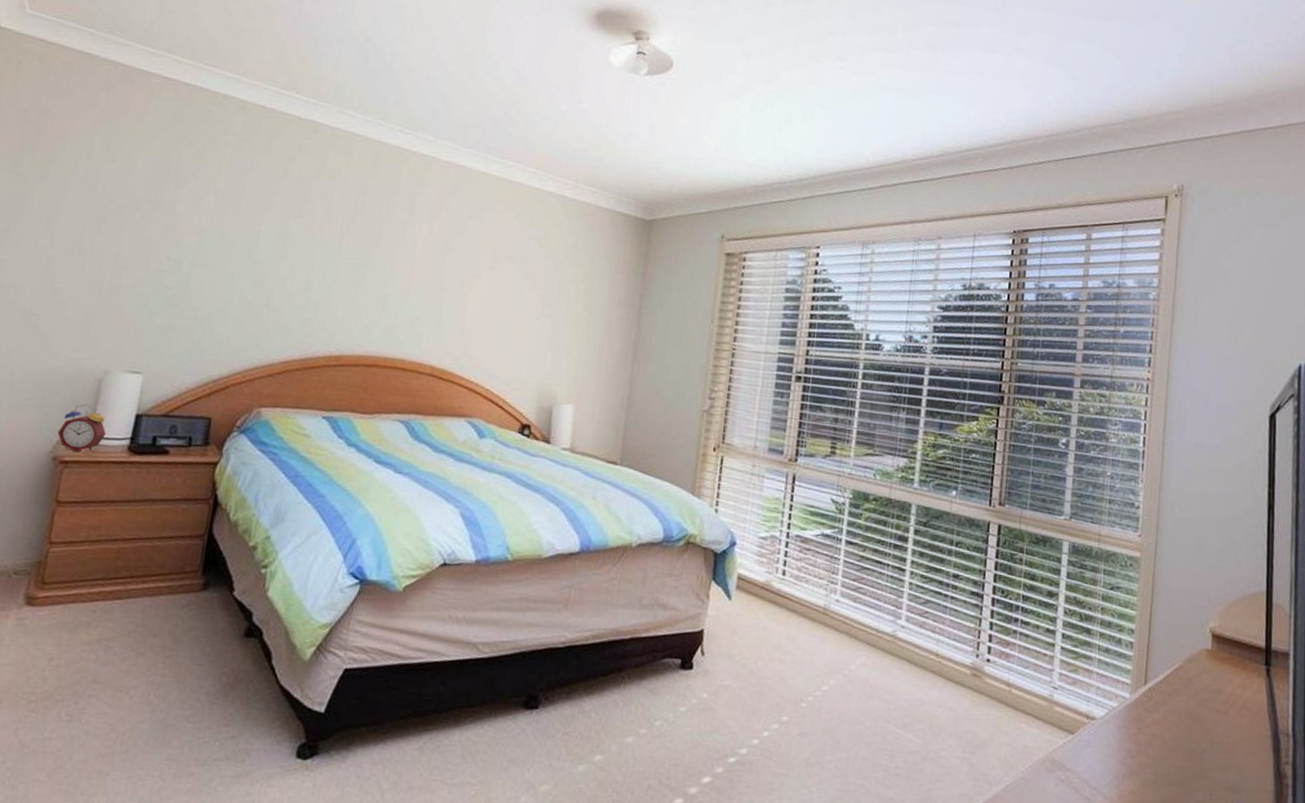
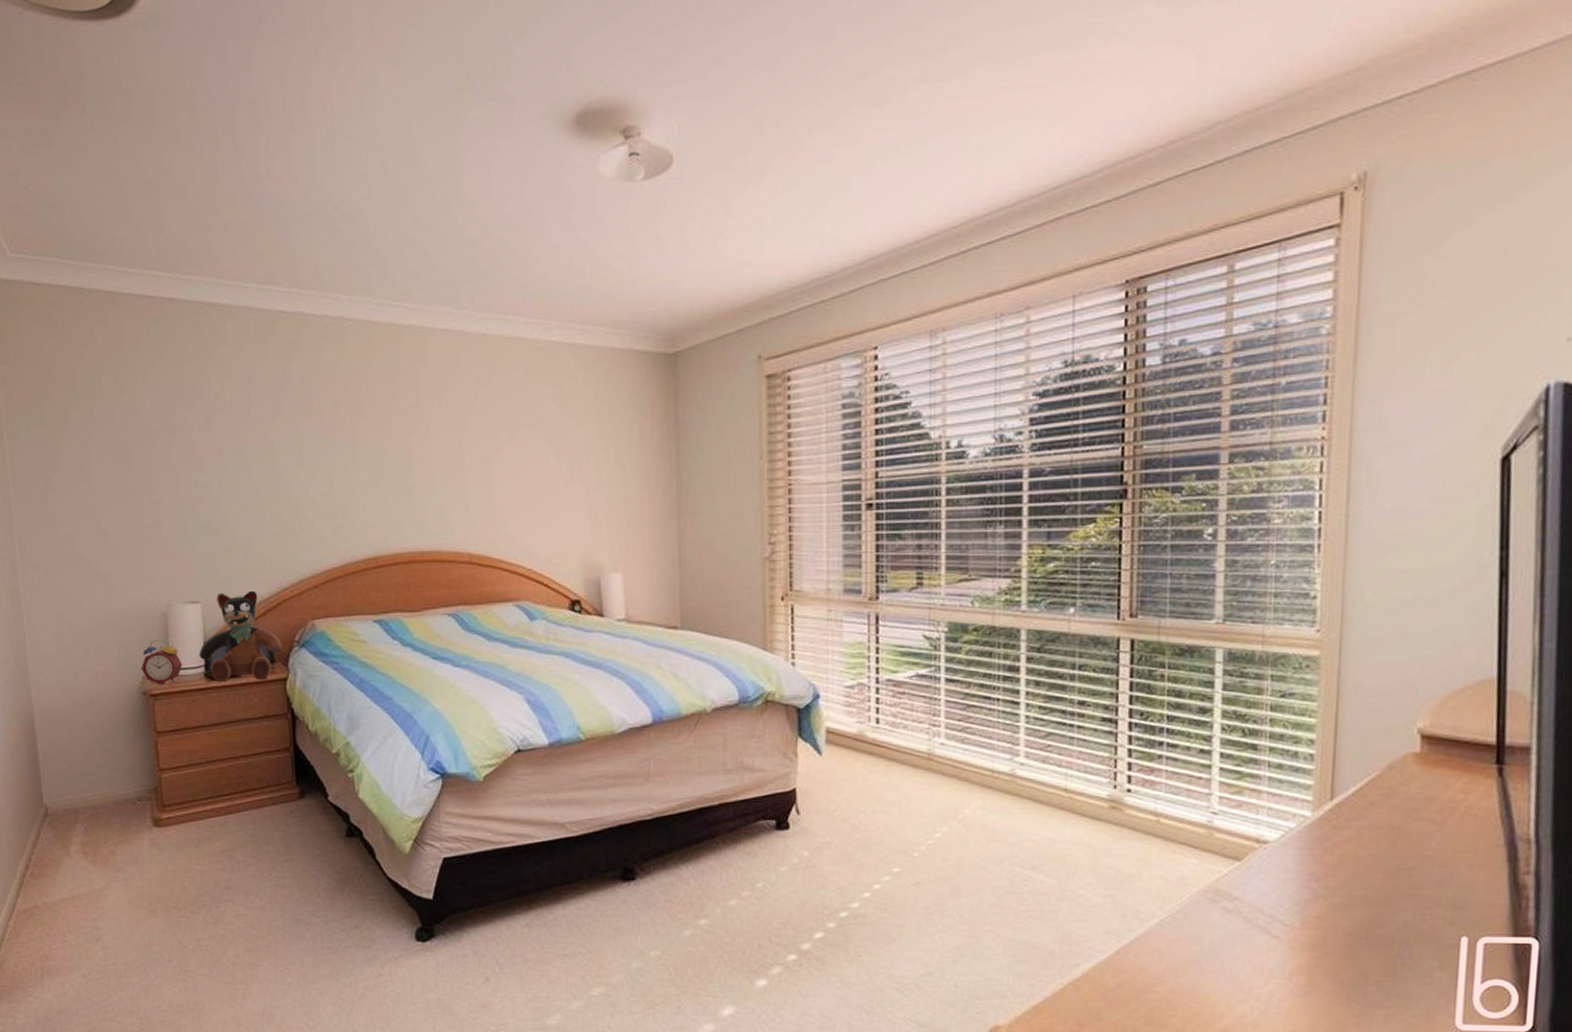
stuffed animal: none [127,367,221,461] -> present [199,590,282,682]

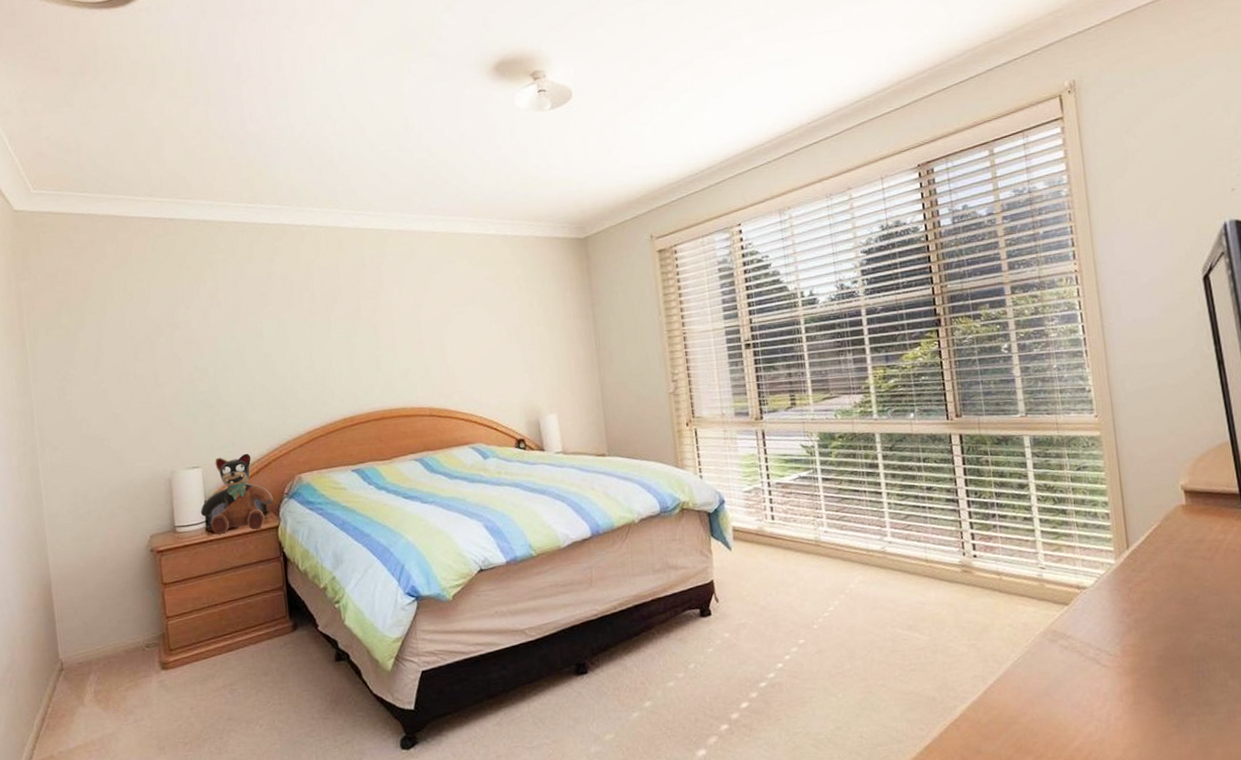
alarm clock: present [141,639,182,685] -> none [148,501,186,542]

